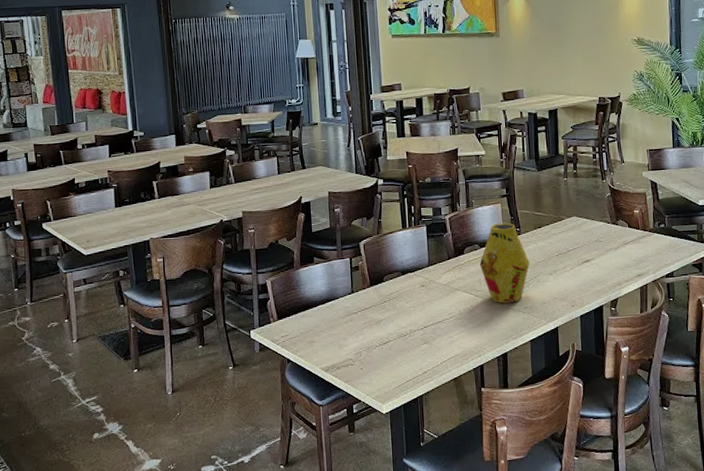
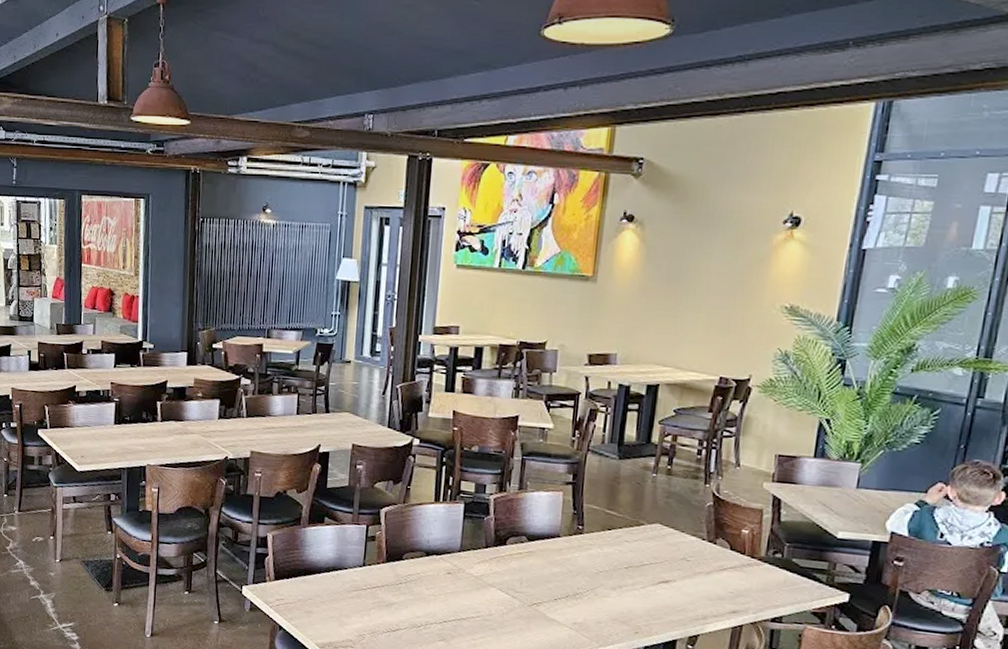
vase: present [479,223,530,304] -> none [523,515,589,615]

